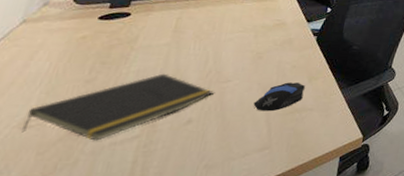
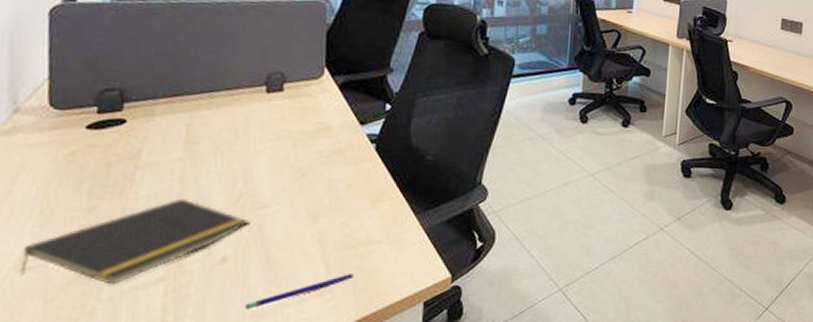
pen: none [200,134,289,162] -> present [245,274,354,310]
computer mouse: present [253,82,305,112] -> none [303,206,368,245]

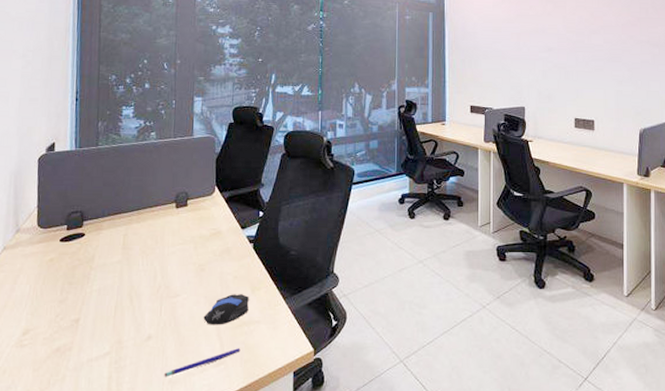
notepad: present [19,198,251,285] -> none [18,291,167,358]
computer mouse: none [303,206,368,245] -> present [203,294,249,325]

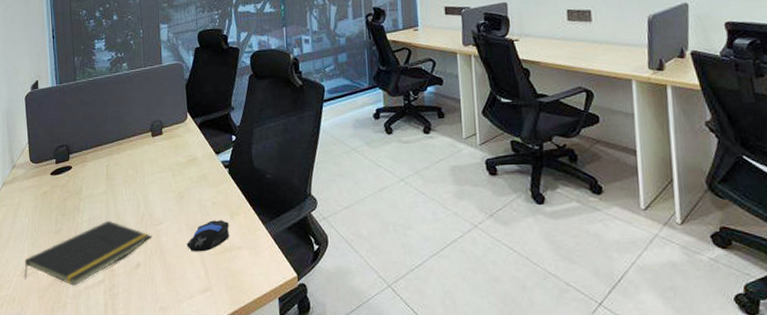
notepad: none [18,291,167,358] -> present [24,220,152,286]
pen: present [164,348,241,377] -> none [155,275,225,304]

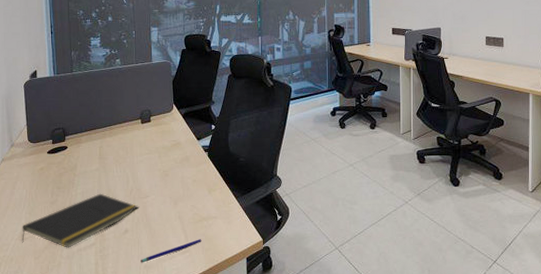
pen: none [155,275,225,304] -> present [140,239,202,263]
computer mouse: present [187,220,229,252] -> none [169,195,207,221]

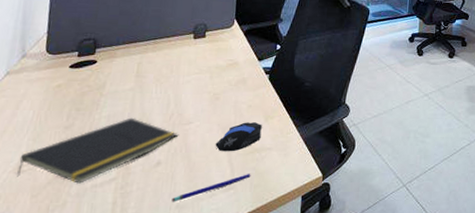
computer mouse: none [169,195,207,221] -> present [215,122,262,152]

